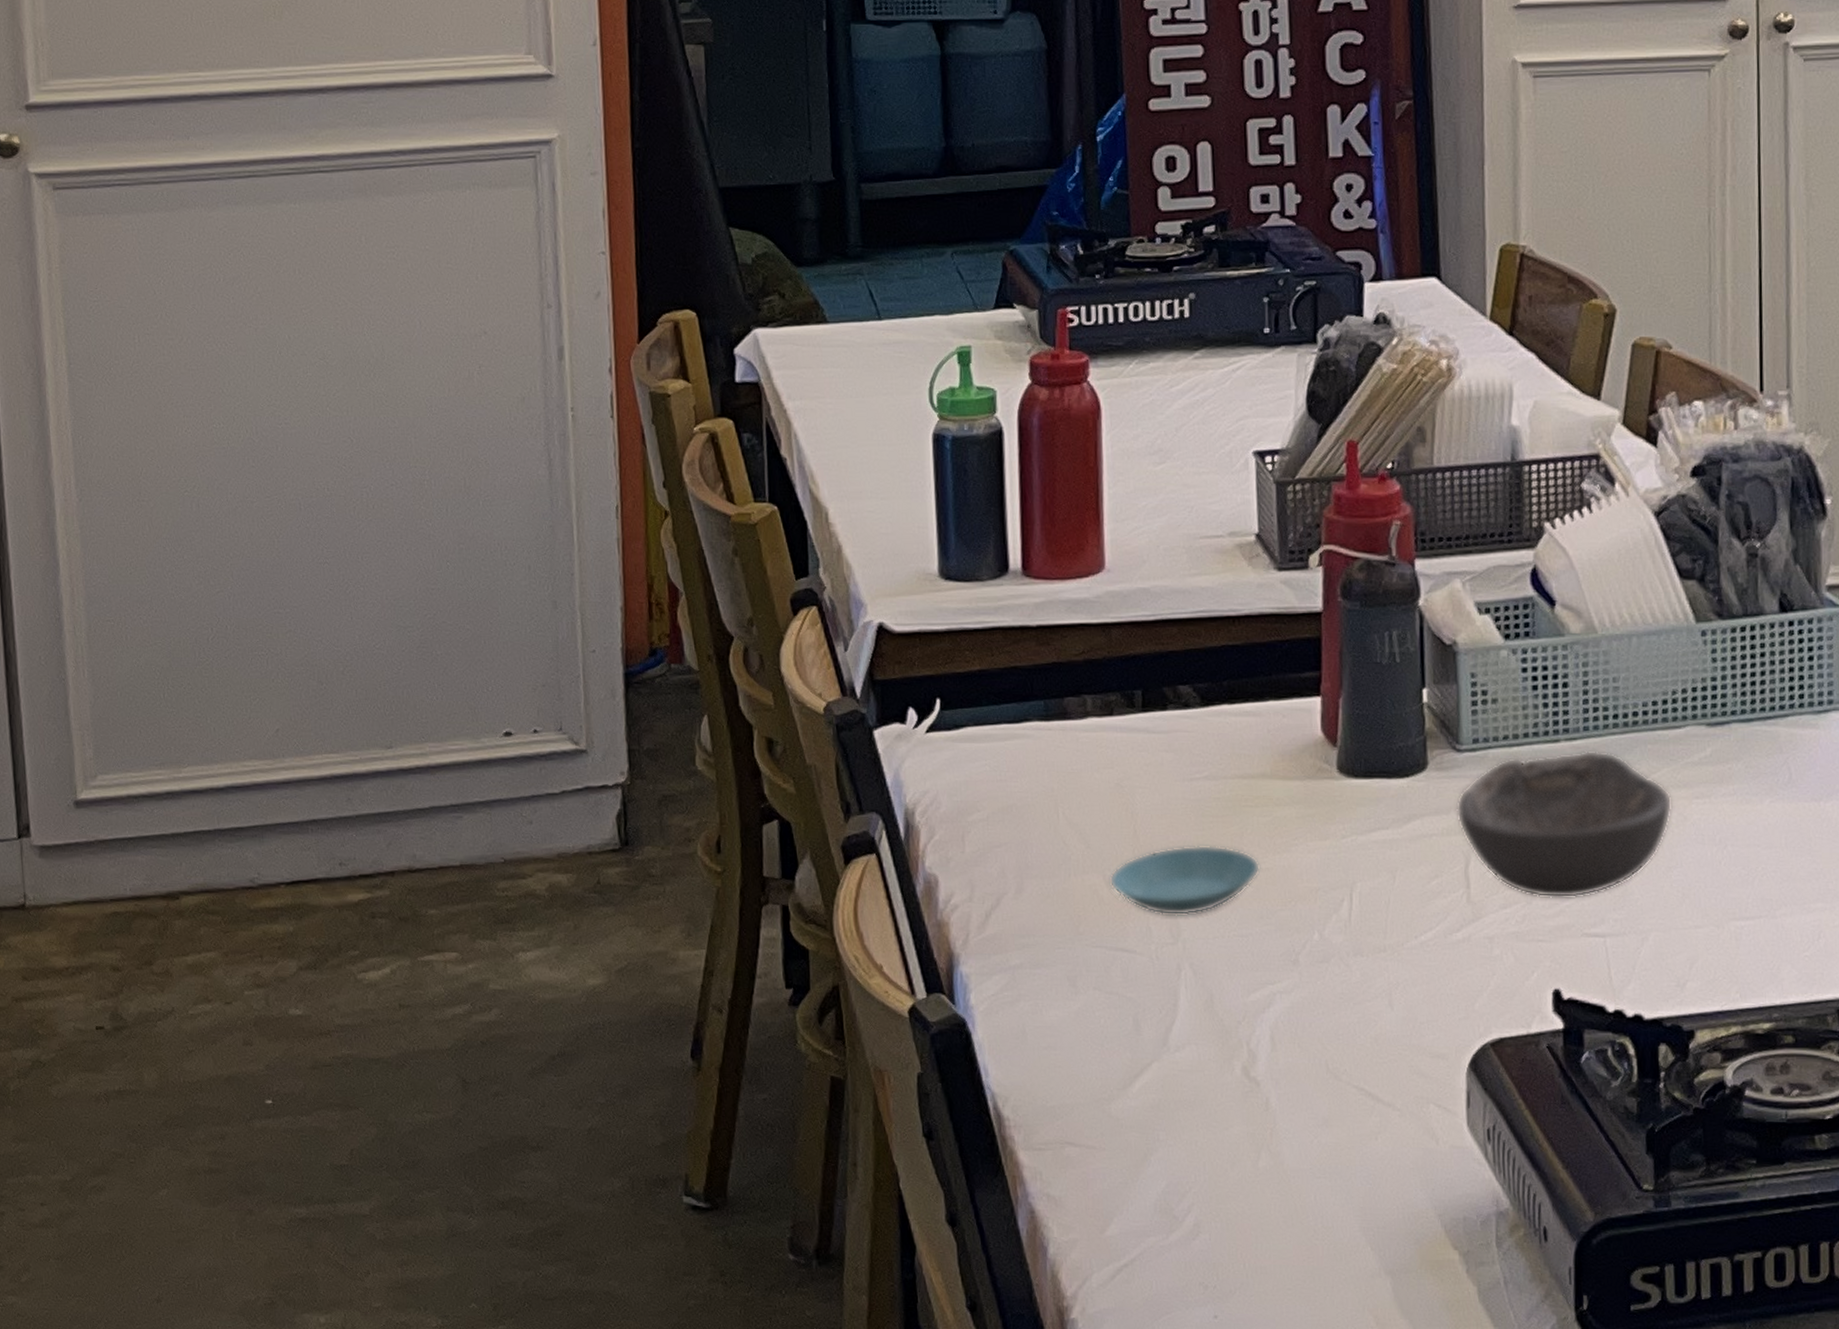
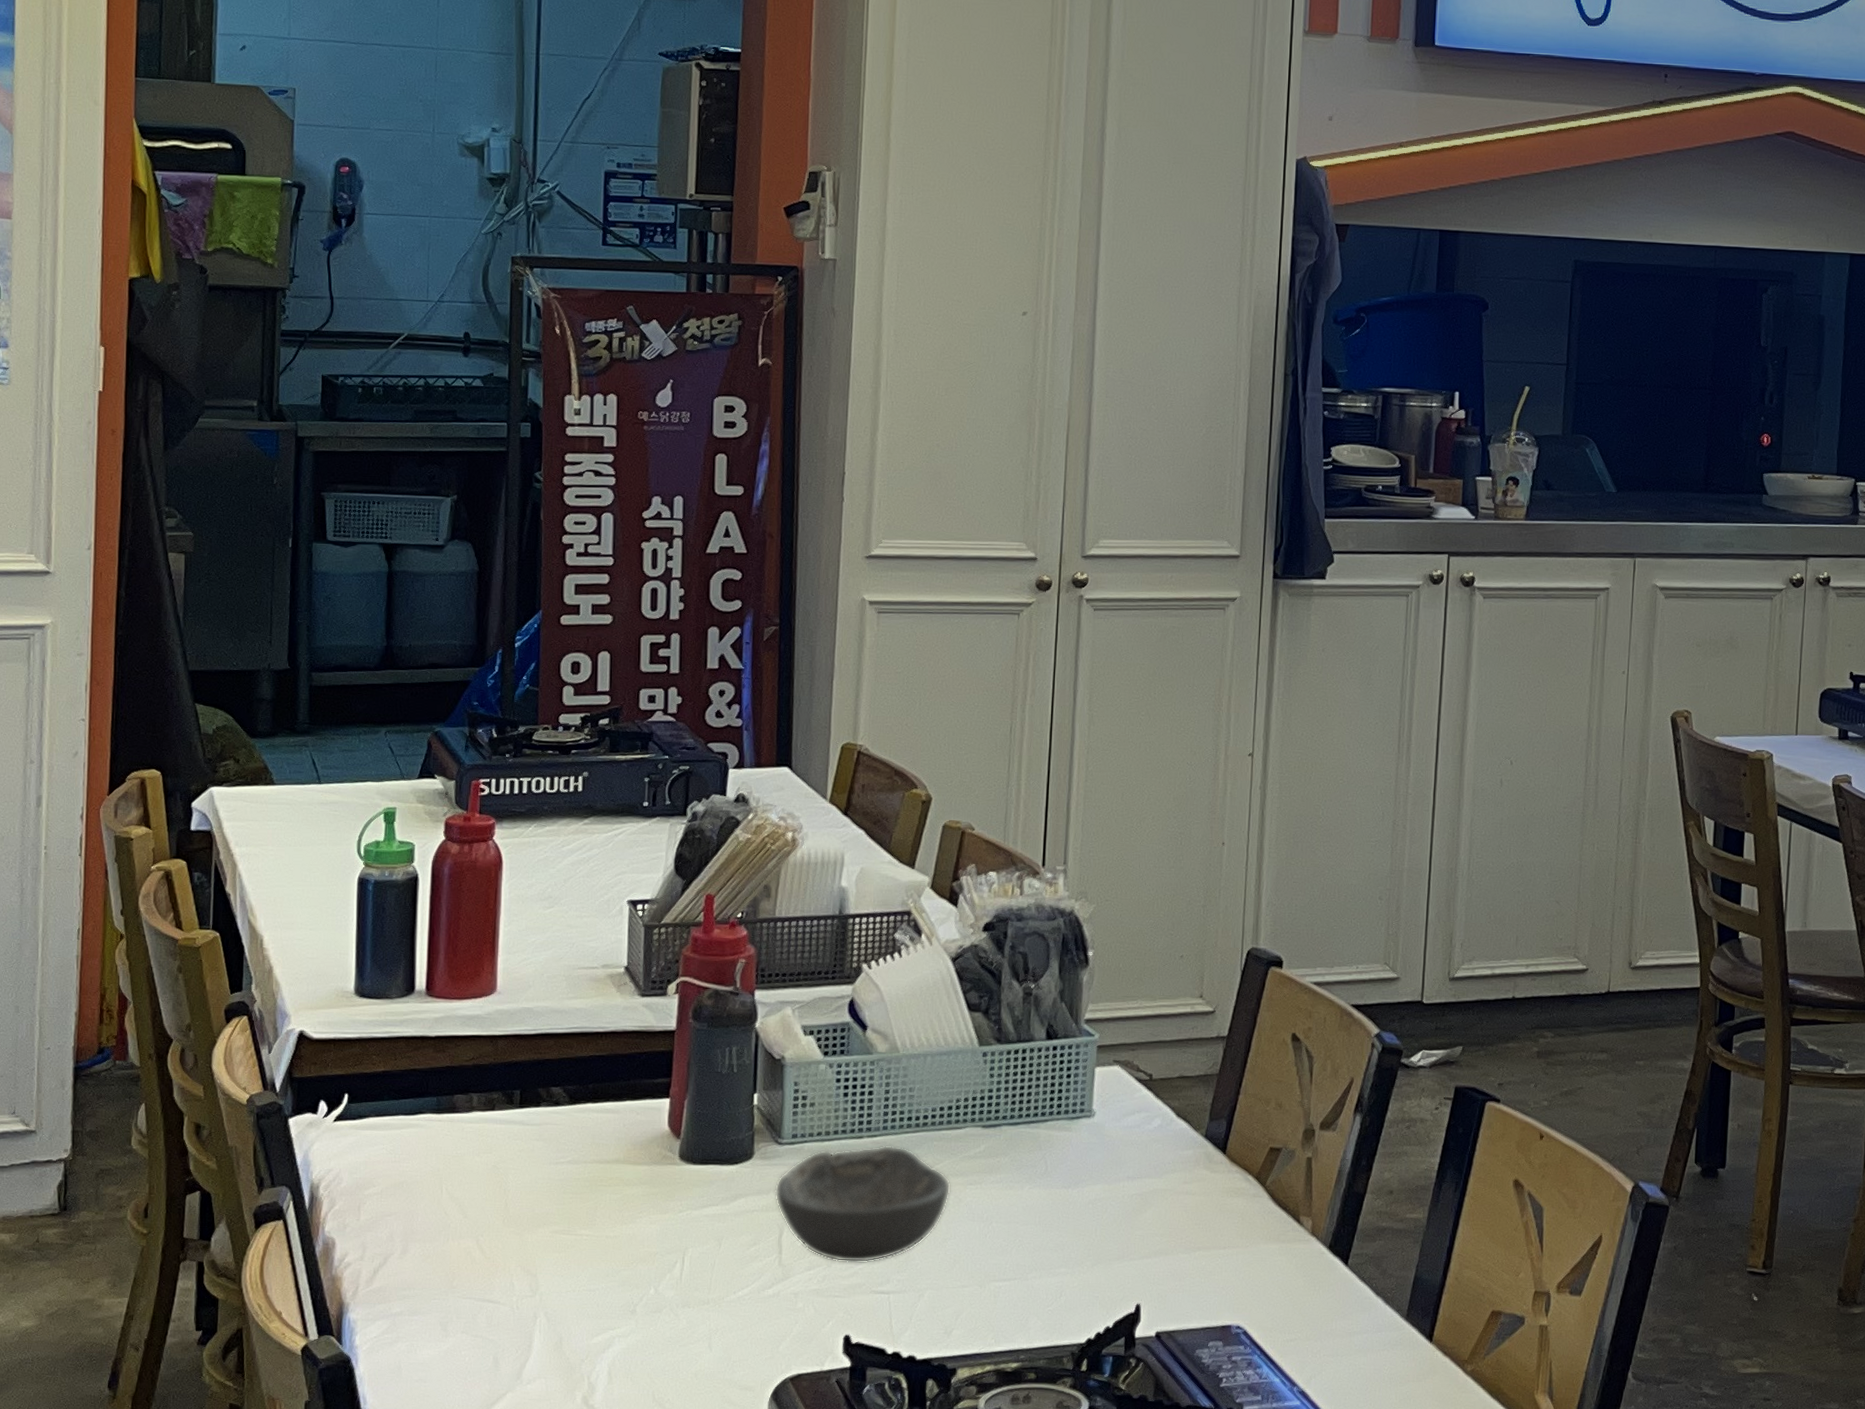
saucer: present [1109,845,1261,916] -> none [481,1216,610,1274]

